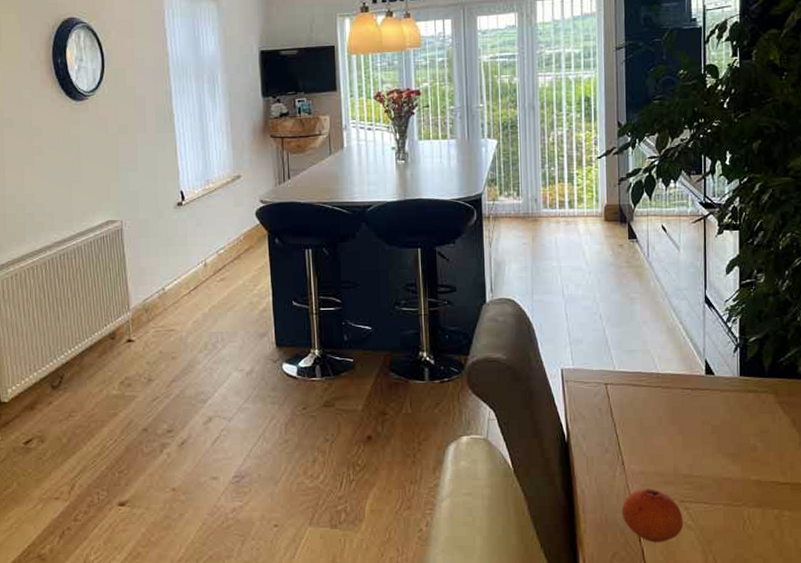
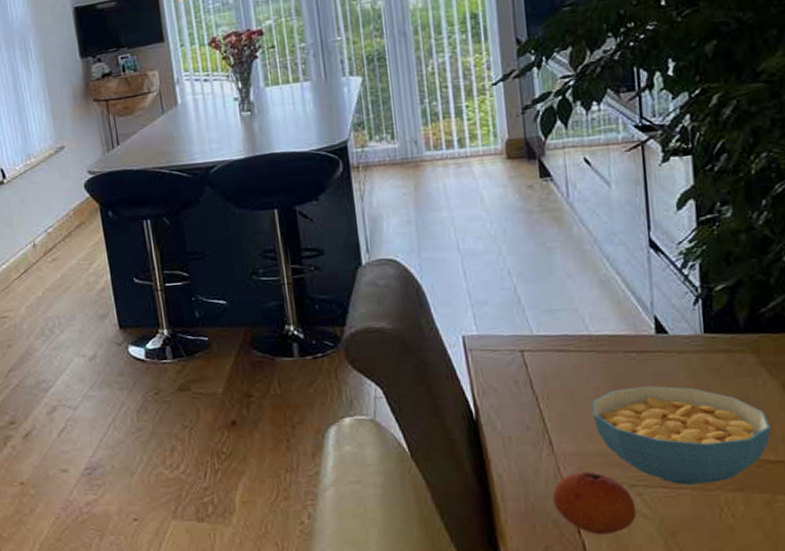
cereal bowl: none [655,418,782,501] -> present [591,386,771,485]

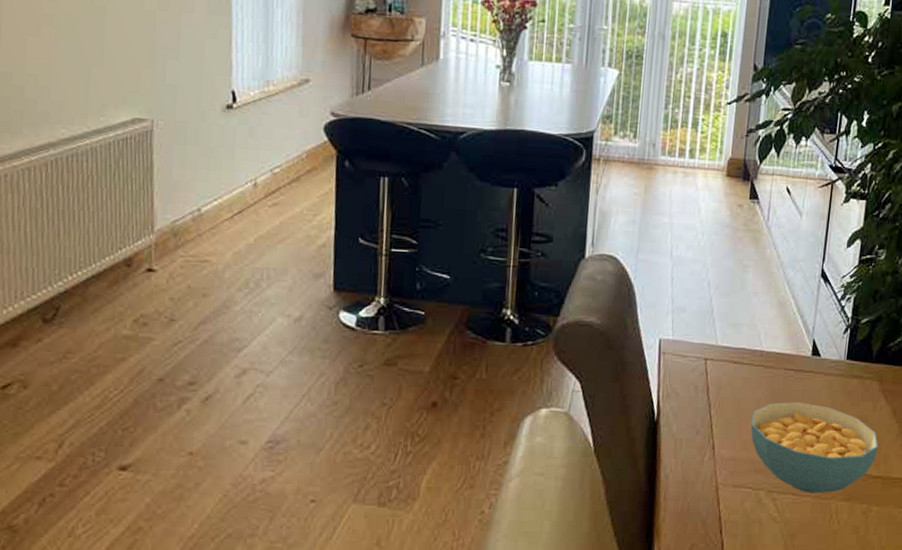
fruit: present [552,472,637,535] -> none [705,476,769,535]

